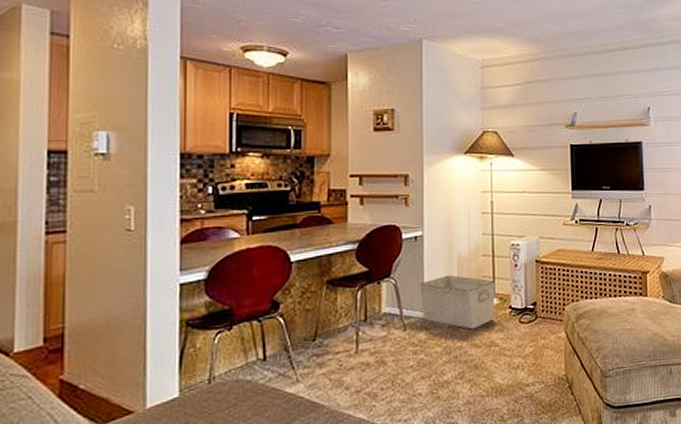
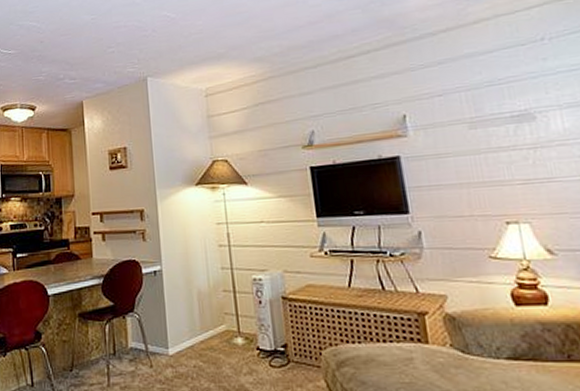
storage bin: present [419,275,497,330] -> none [162,311,241,371]

